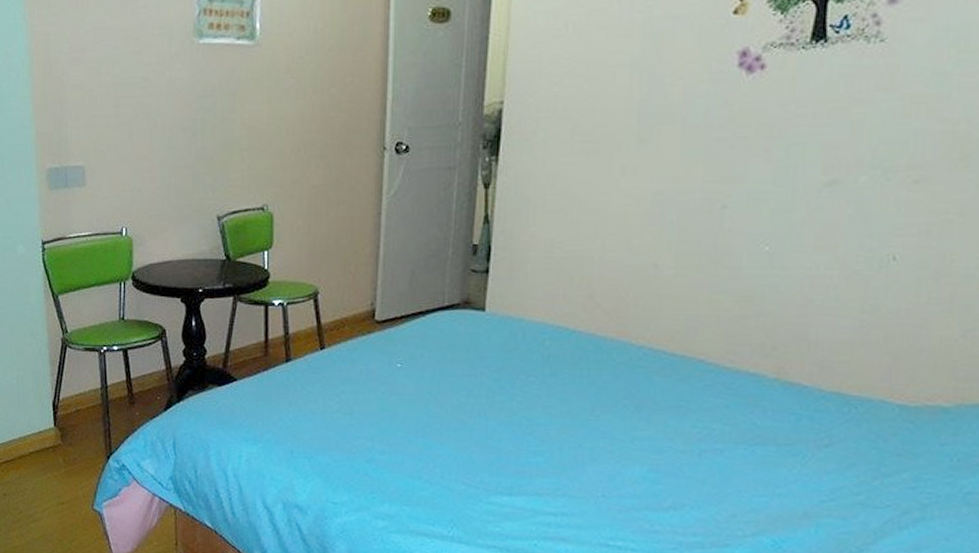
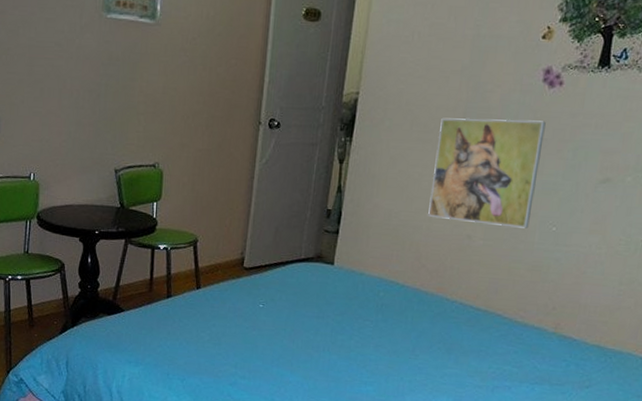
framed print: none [600,115,746,250] -> present [428,118,546,229]

